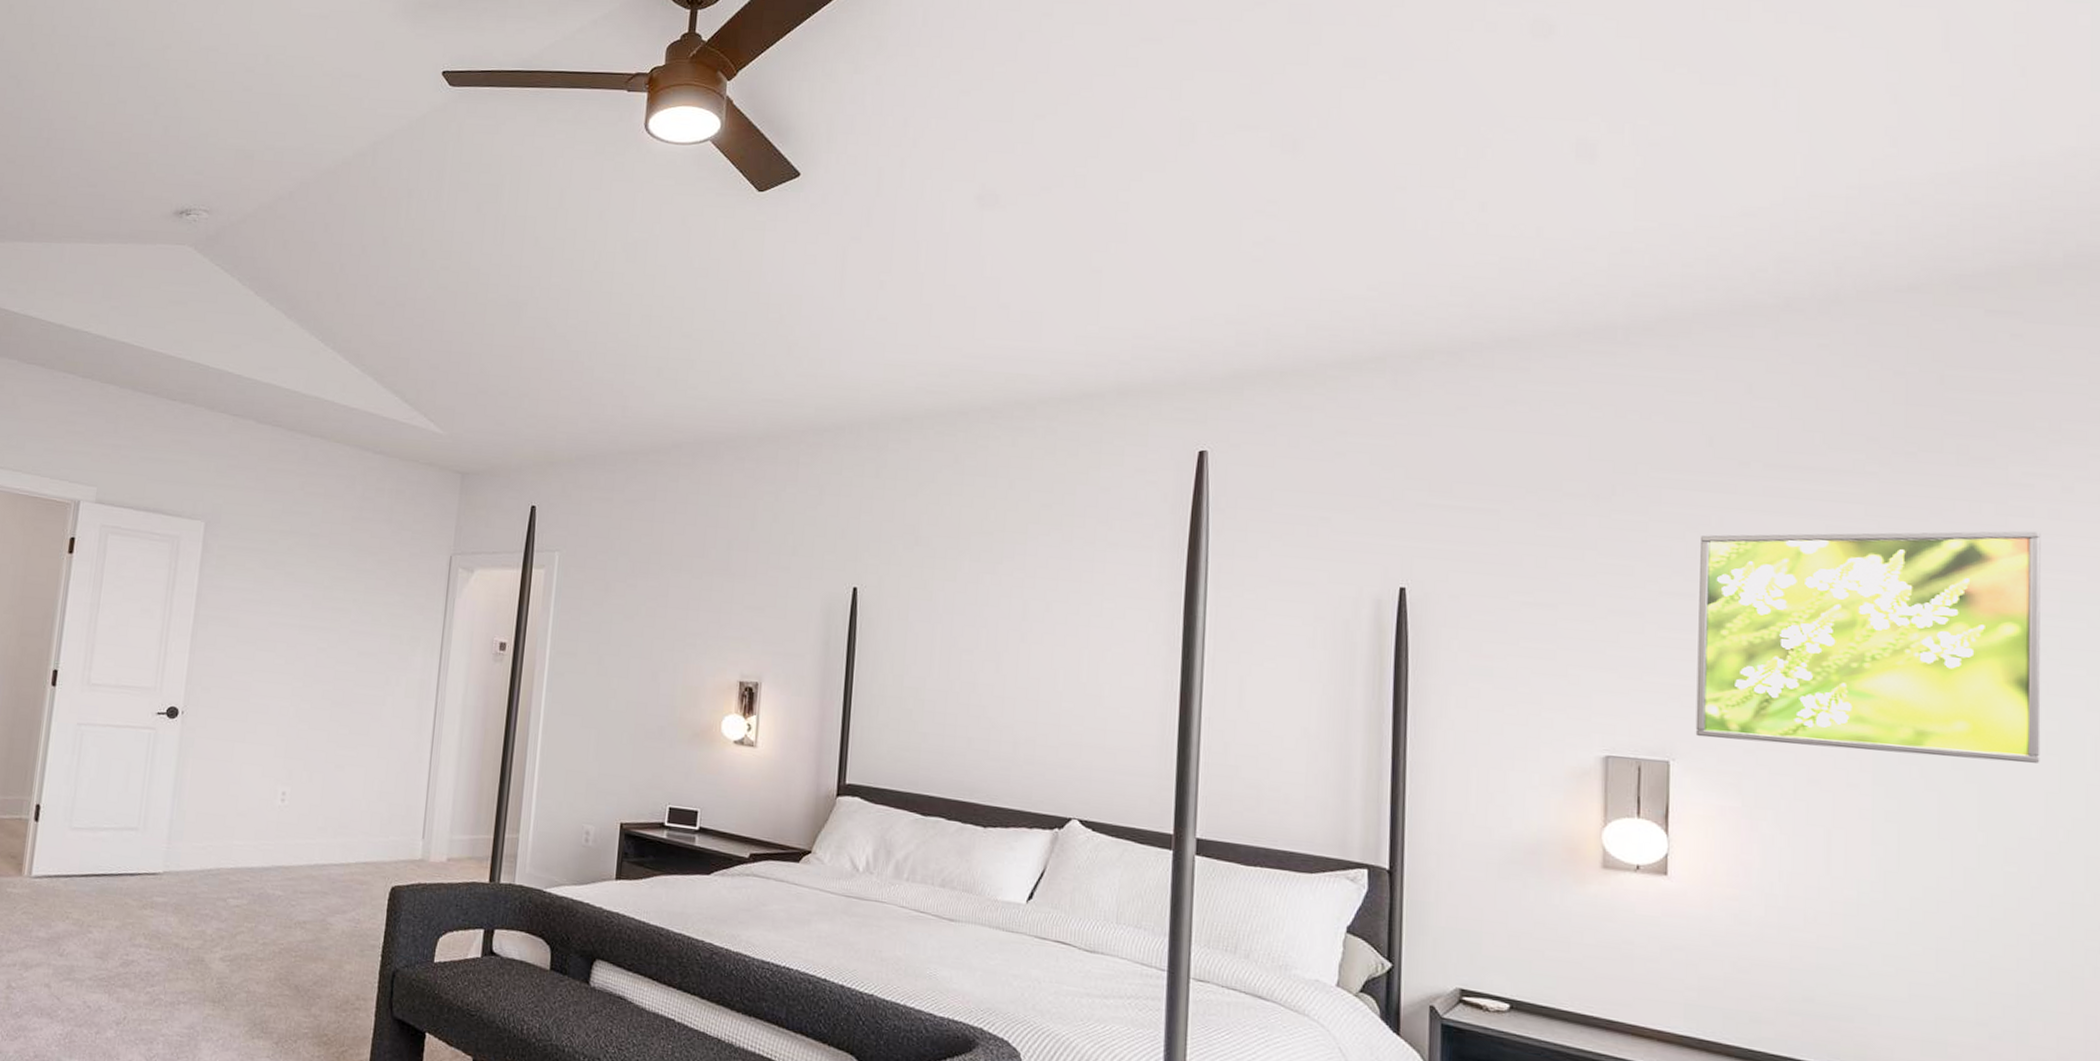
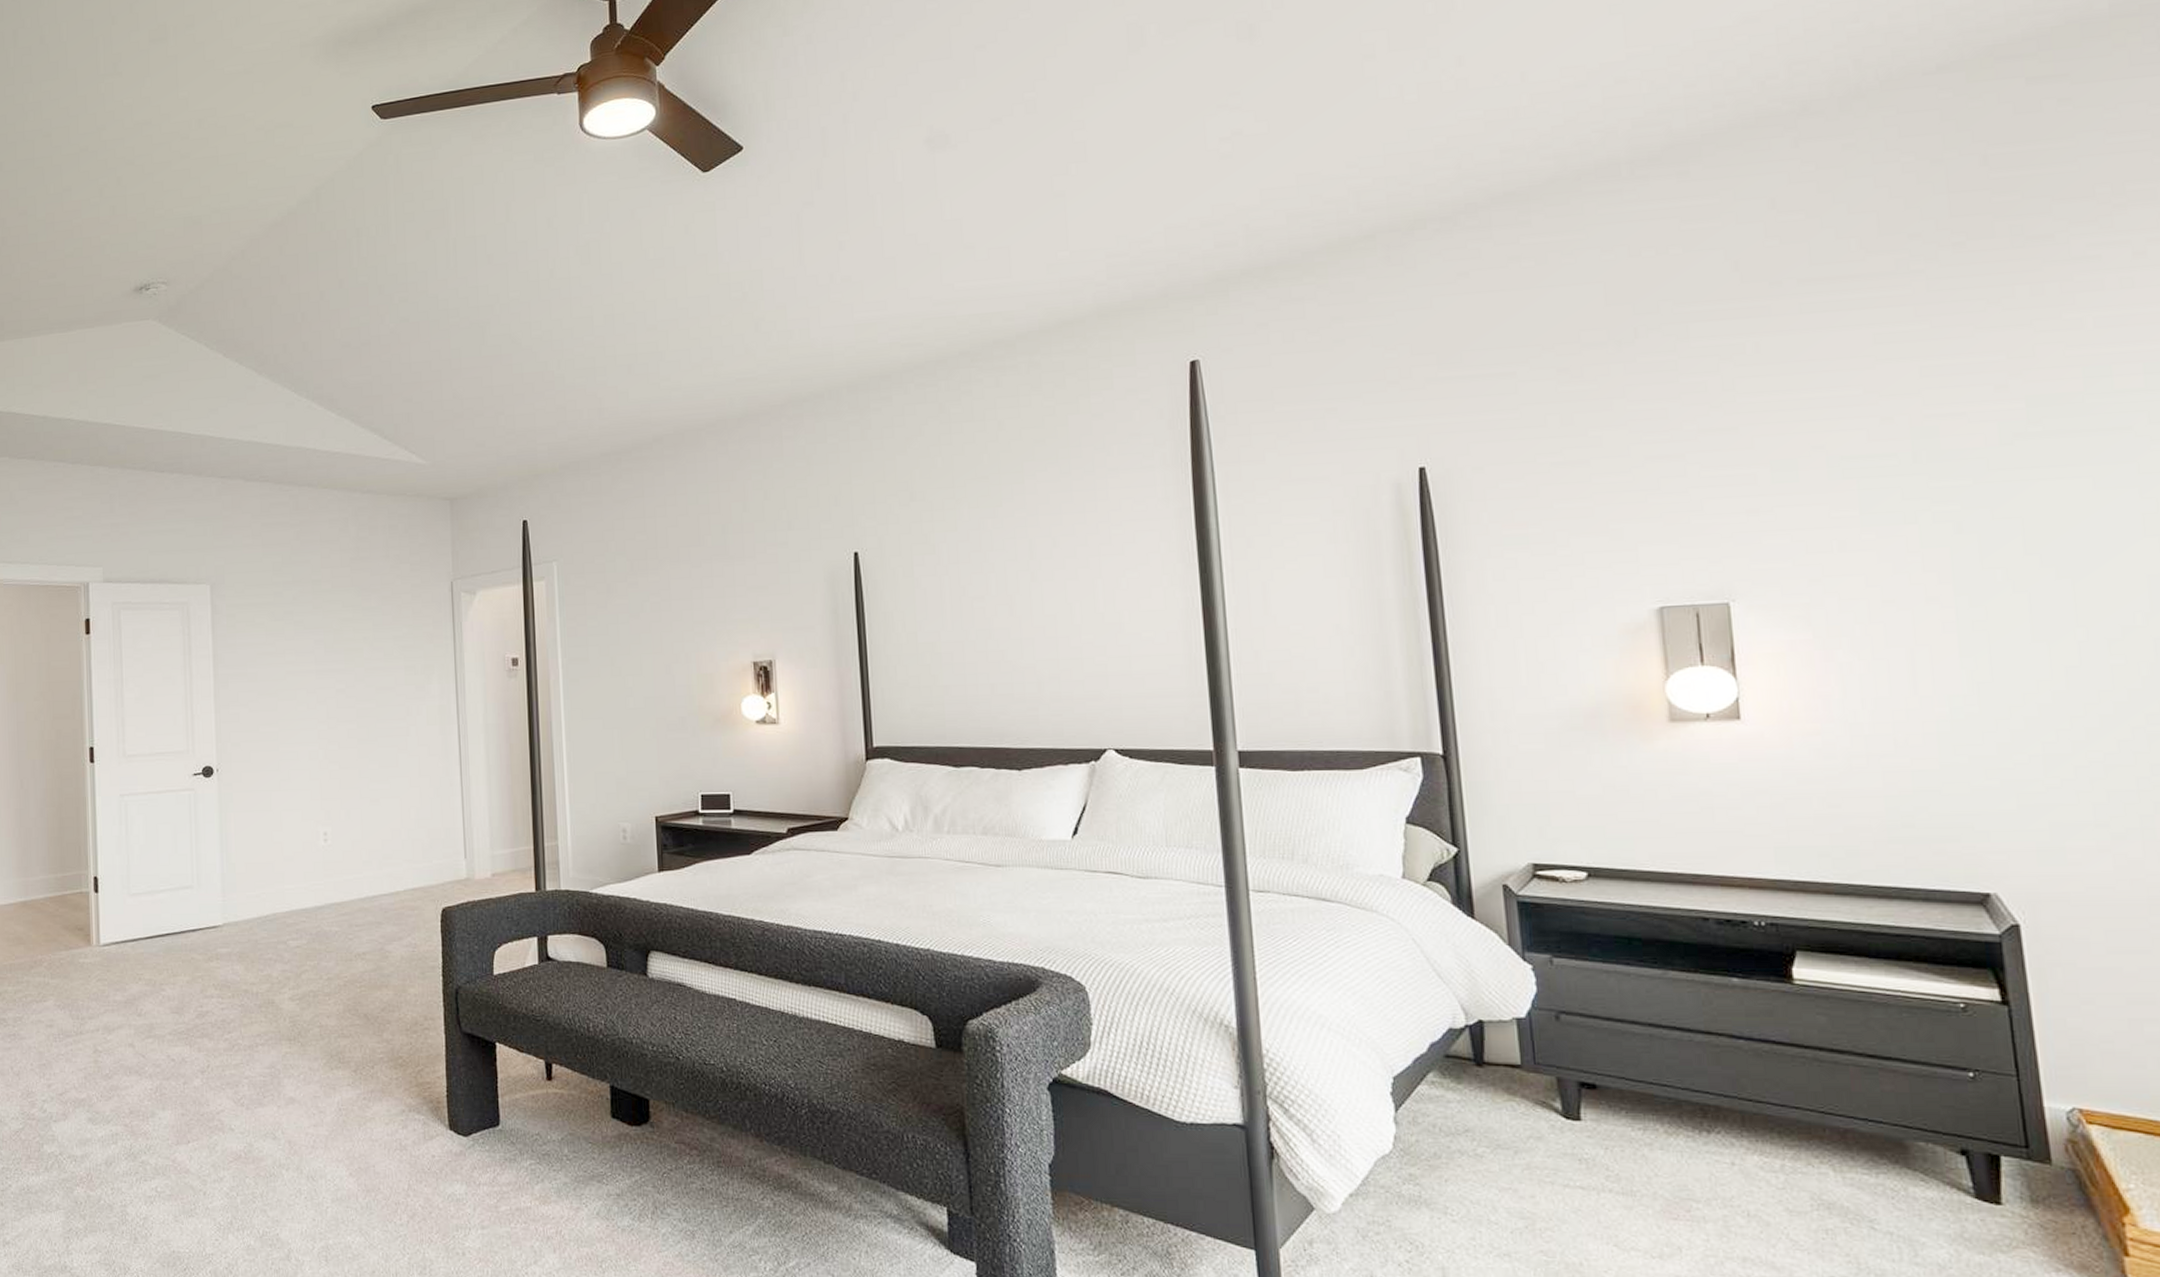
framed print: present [1695,530,2041,763] -> none [1737,304,2139,573]

